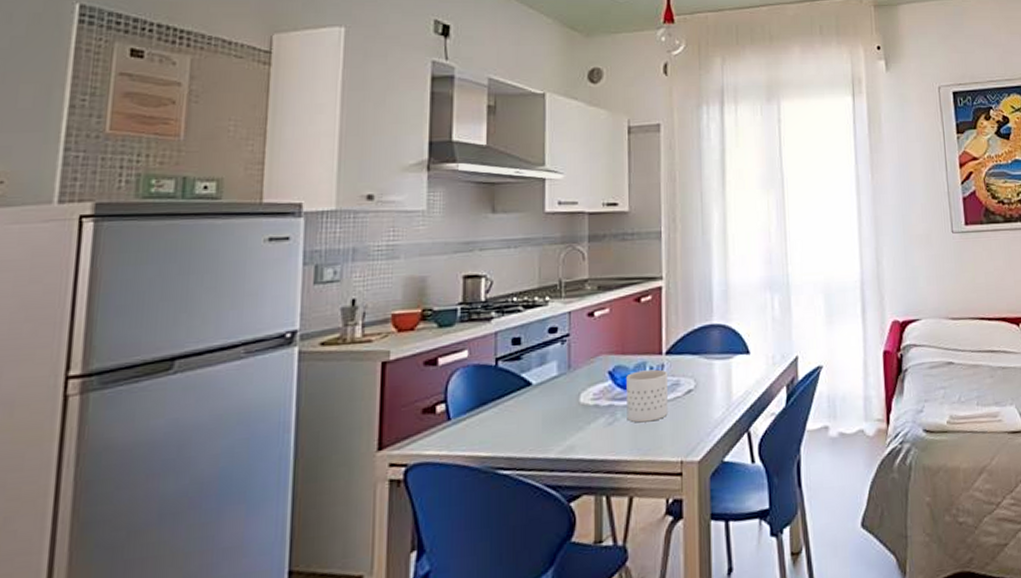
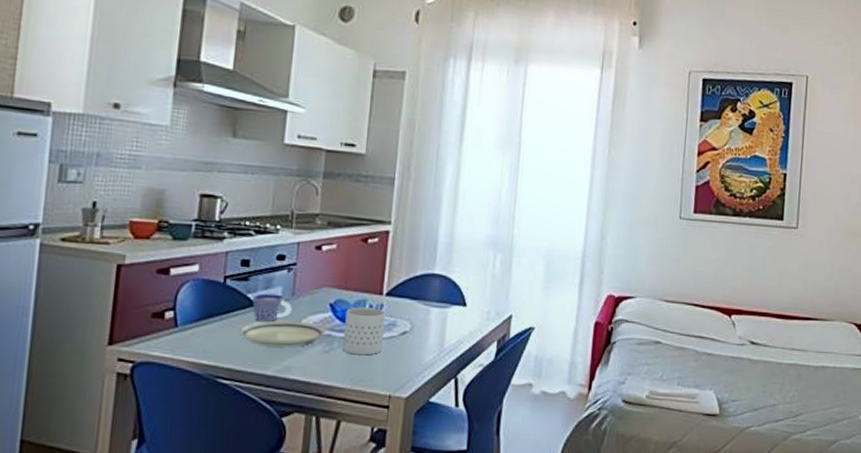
plate: none [517,395,607,428] -> present [240,320,326,348]
cup: none [526,369,569,402] -> present [252,293,292,323]

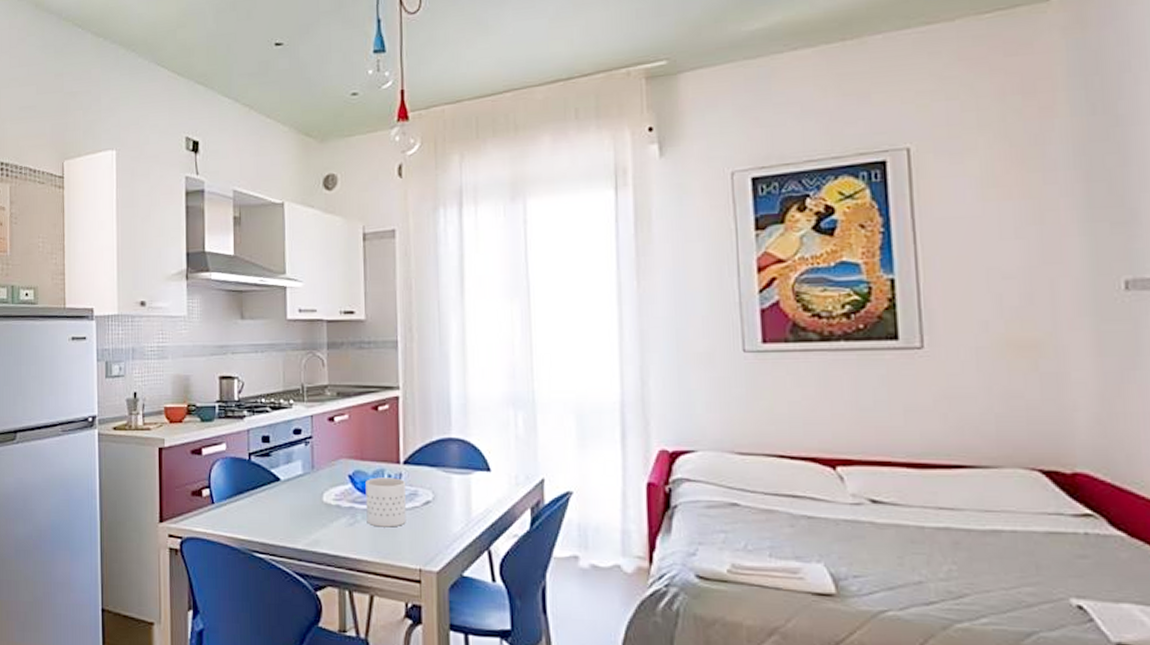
plate: present [240,320,326,348] -> none [268,494,348,521]
cup: present [252,293,292,323] -> none [275,468,313,497]

